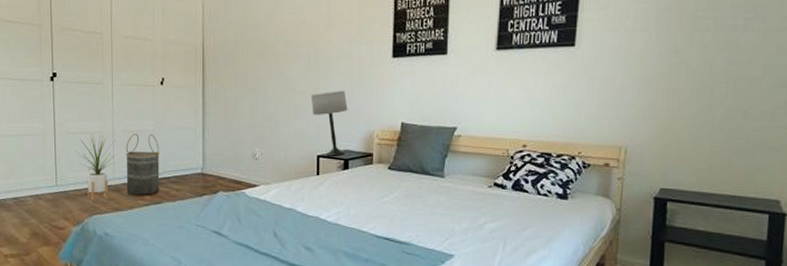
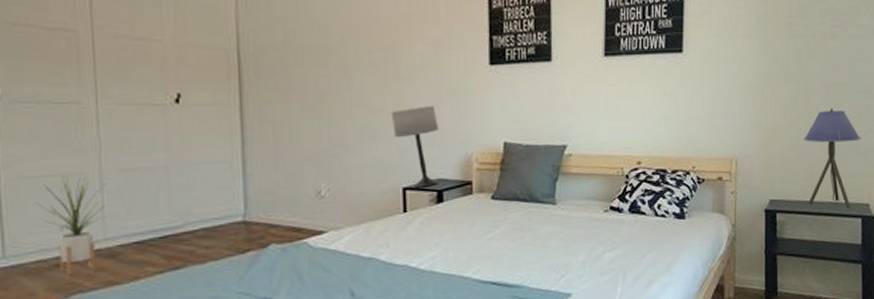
basket: present [125,134,160,197] -> none [122,172,181,263]
table lamp: none [704,102,775,202] -> present [803,108,861,208]

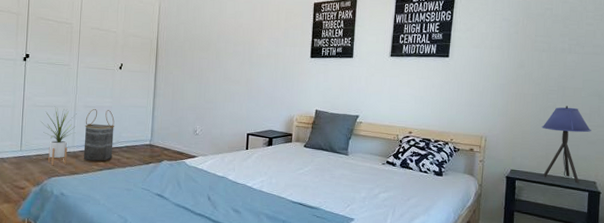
basket: none [122,172,181,263] -> present [83,109,115,163]
table lamp: present [390,105,439,188] -> none [244,81,274,135]

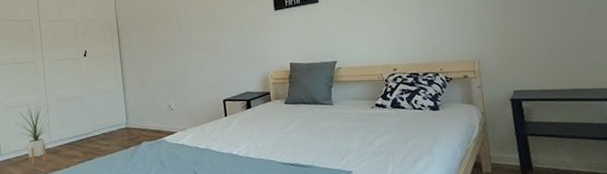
basket: present [83,109,115,163] -> none [58,99,92,157]
table lamp: present [542,106,591,183] -> none [538,11,596,93]

